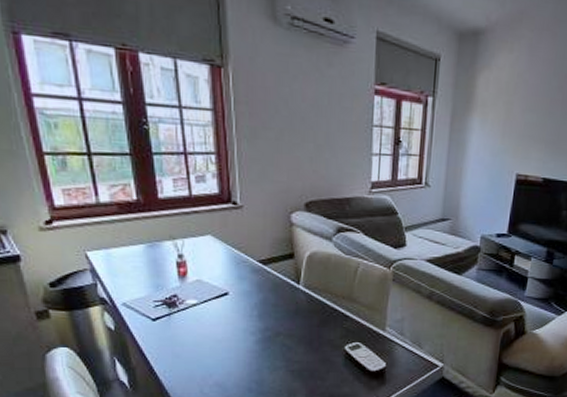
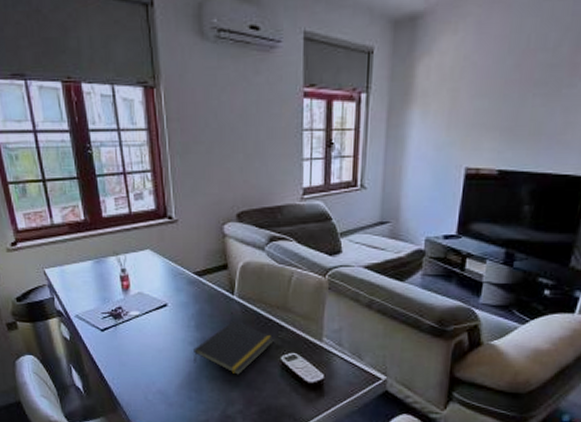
notepad: none [255,310,339,365] -> present [194,320,274,375]

